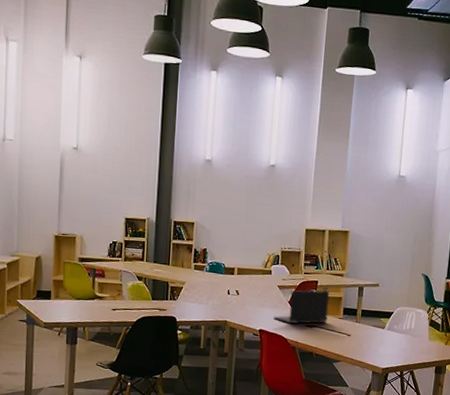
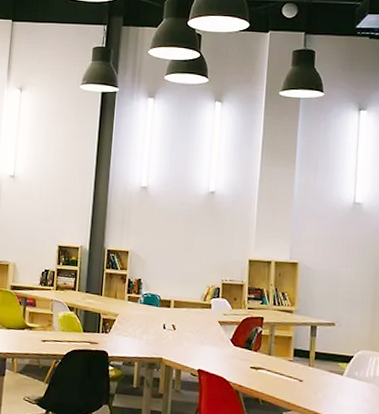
laptop: present [273,290,330,324] -> none [213,327,278,366]

